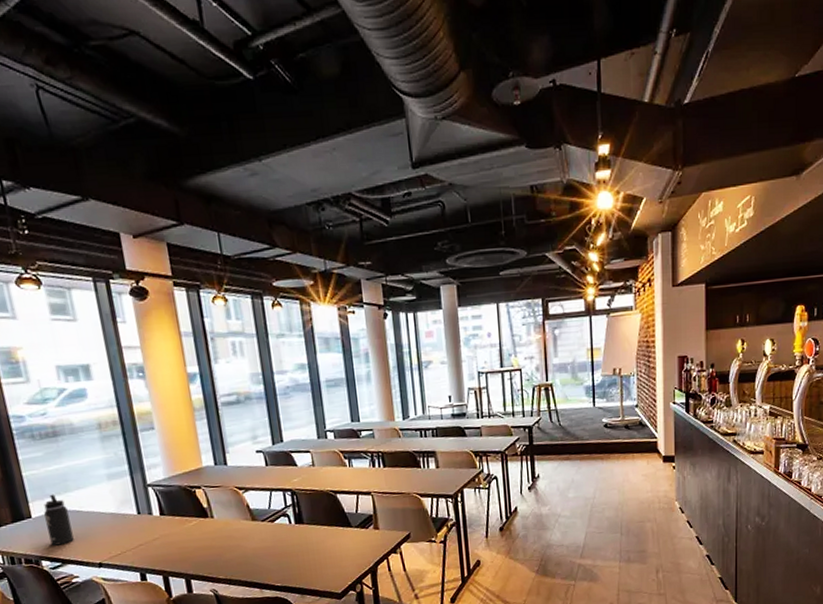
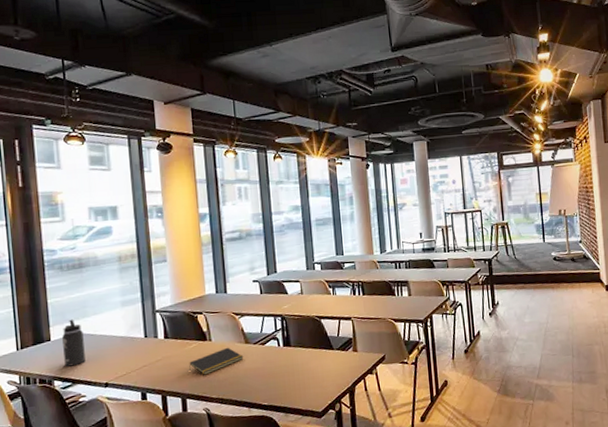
notepad: none [190,524,252,555] -> present [189,347,244,375]

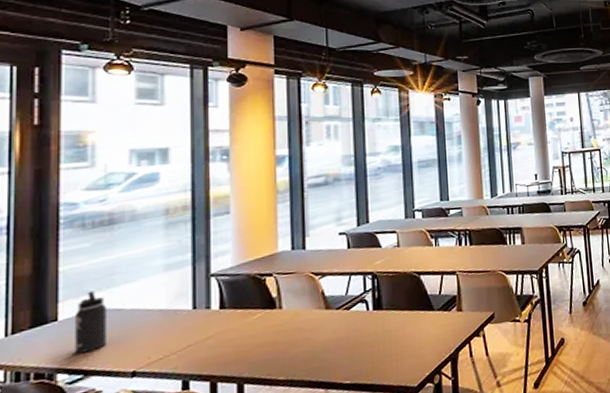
notepad: present [189,347,244,375] -> none [251,315,323,352]

